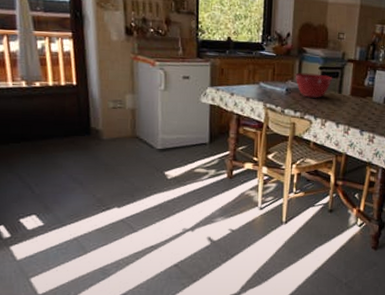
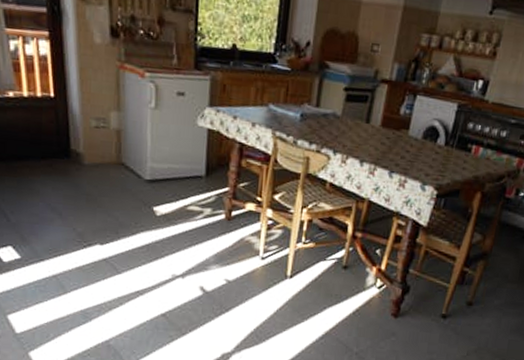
mixing bowl: present [295,72,333,98] -> none [313,94,361,128]

